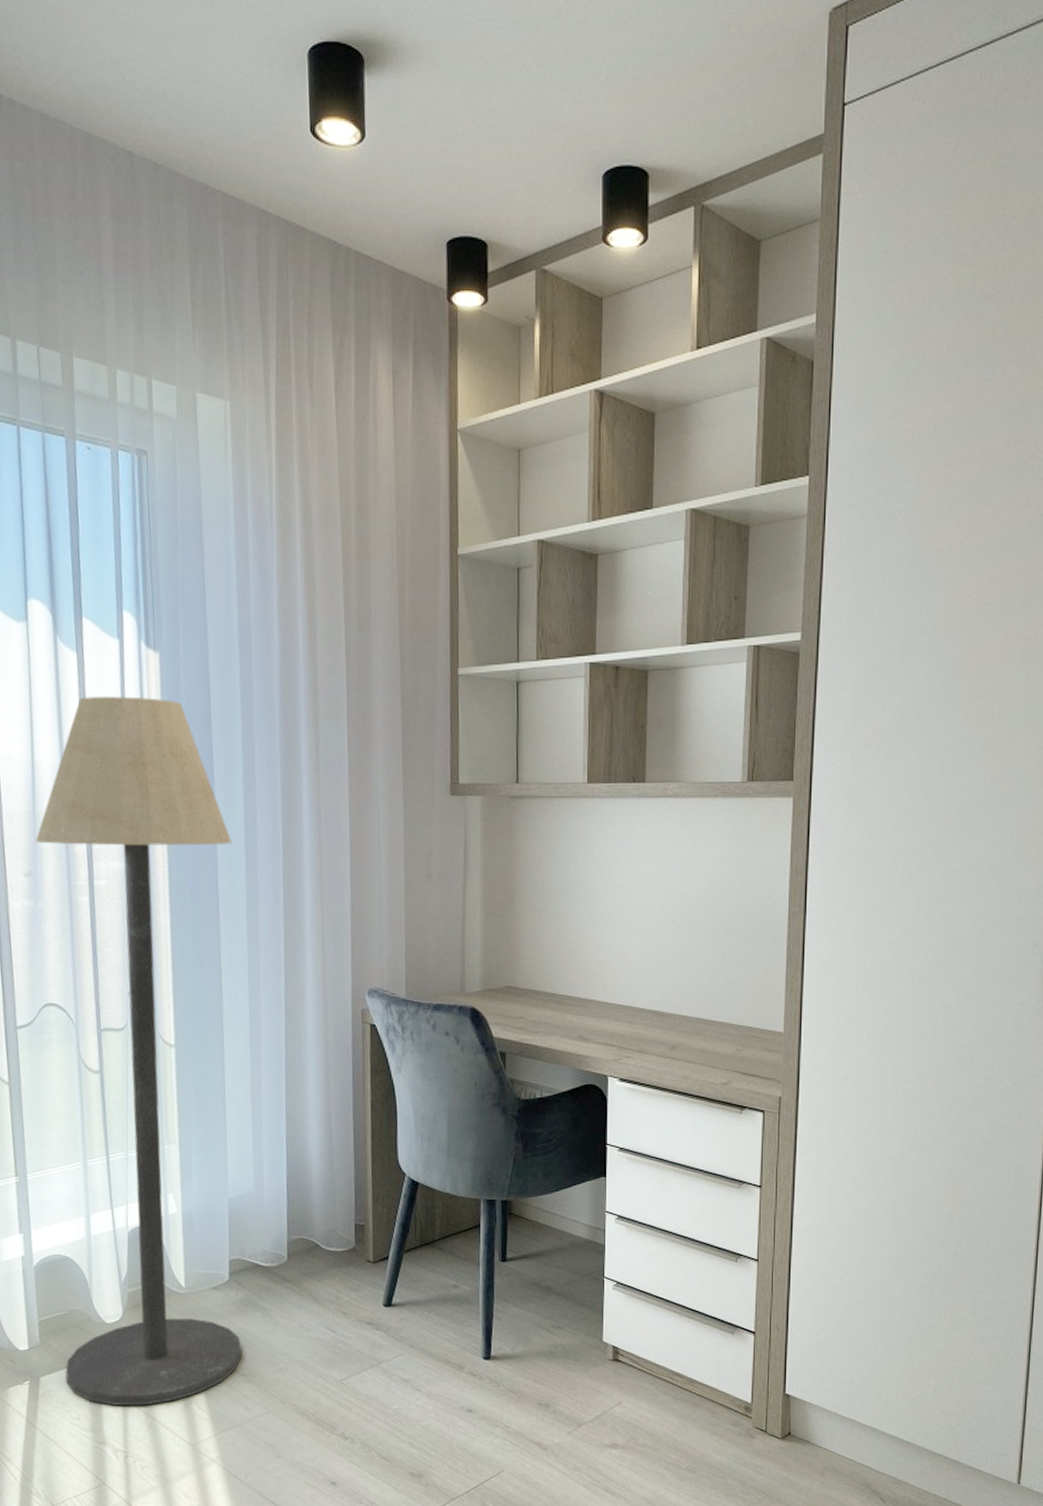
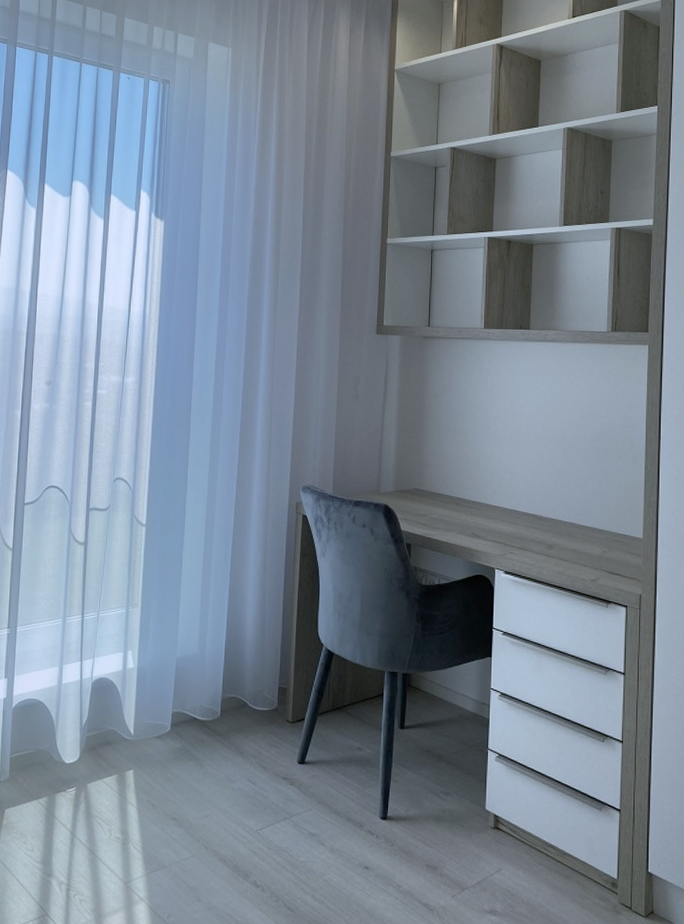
floor lamp: present [35,696,242,1406] -> none [26,252,206,842]

